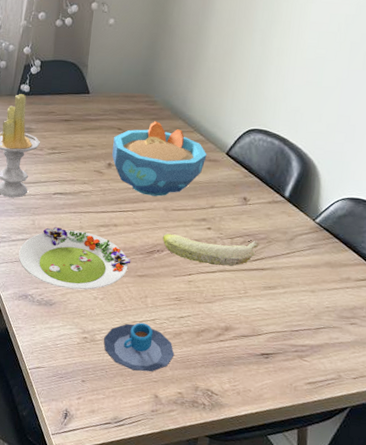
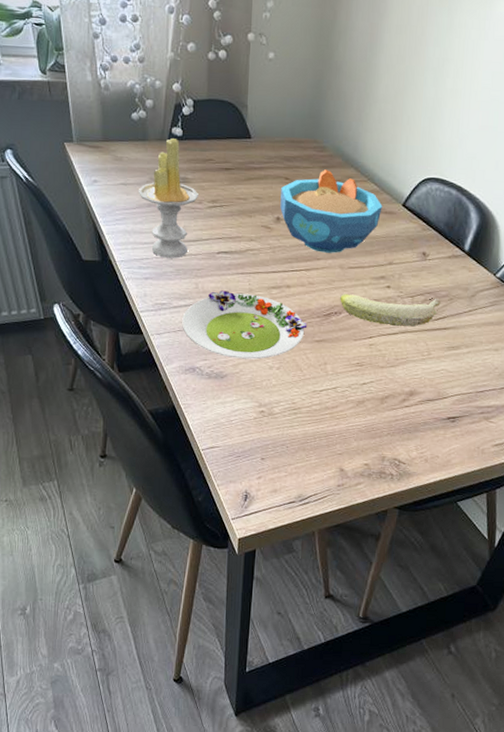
mug: present [103,322,175,372] -> none [282,392,359,444]

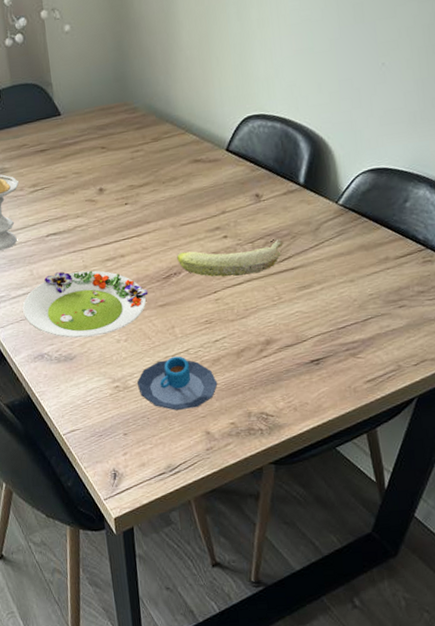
bowl: present [280,169,383,253] -> none [99,130,206,215]
mug: none [282,392,359,444] -> present [137,356,218,410]

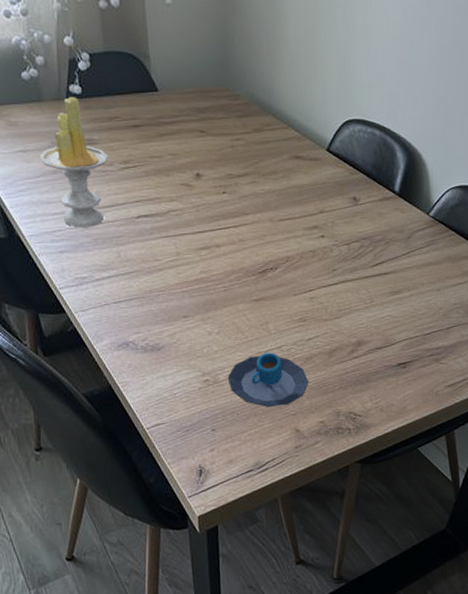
salad plate: present [22,270,149,338] -> none [107,257,243,328]
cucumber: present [177,239,283,277] -> none [274,243,377,277]

